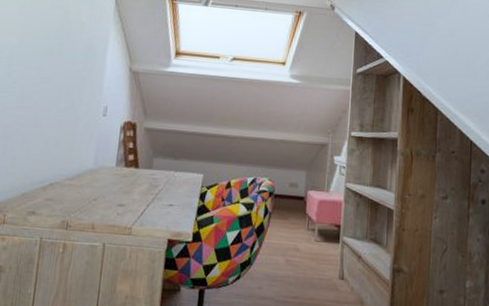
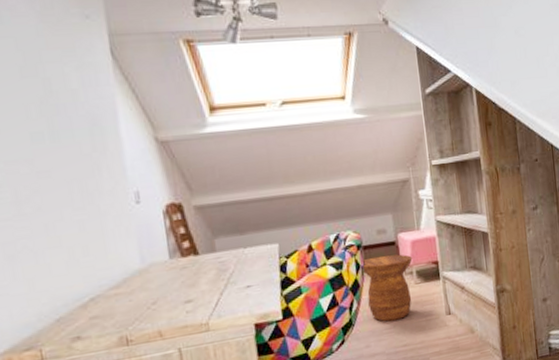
side table: none [268,206,317,271] -> present [362,254,413,322]

